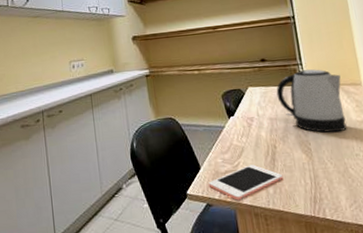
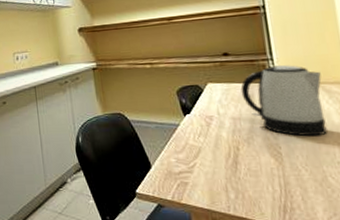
cell phone: present [208,164,284,201] -> none [160,166,247,203]

